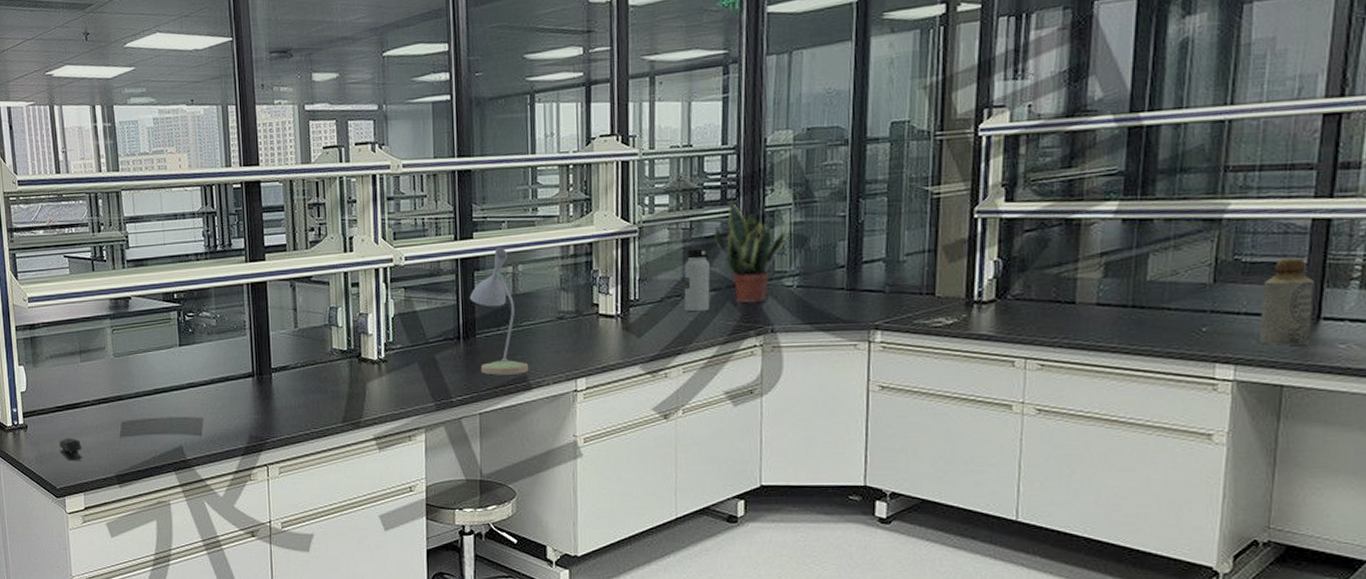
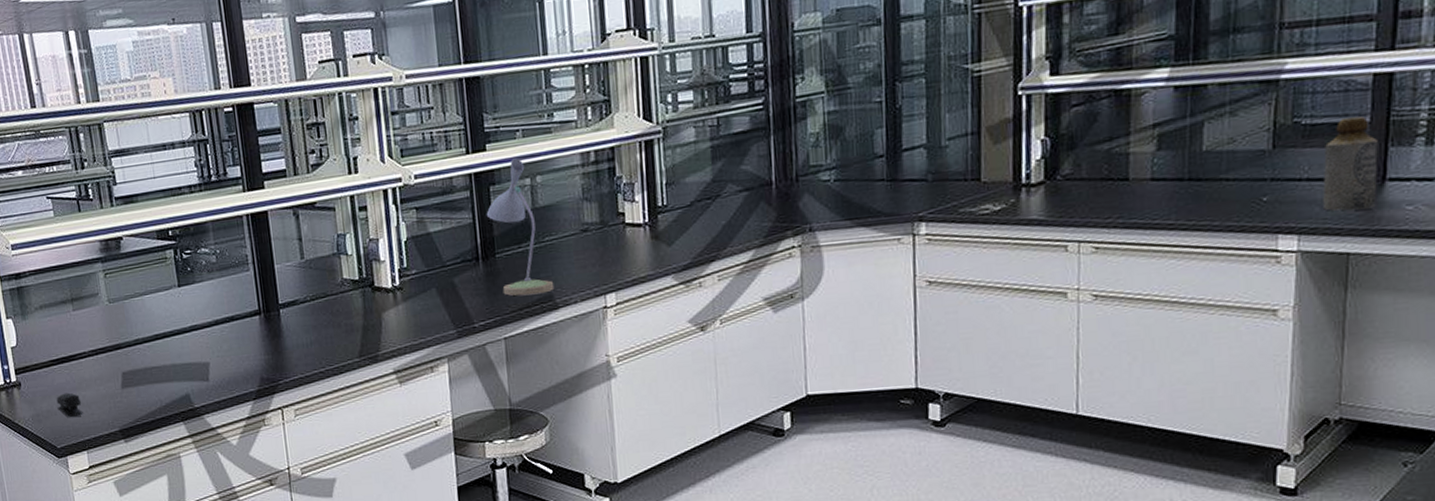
water bottle: present [684,248,710,312] -> none [713,145,743,215]
potted plant: present [714,199,787,303] -> none [743,91,821,202]

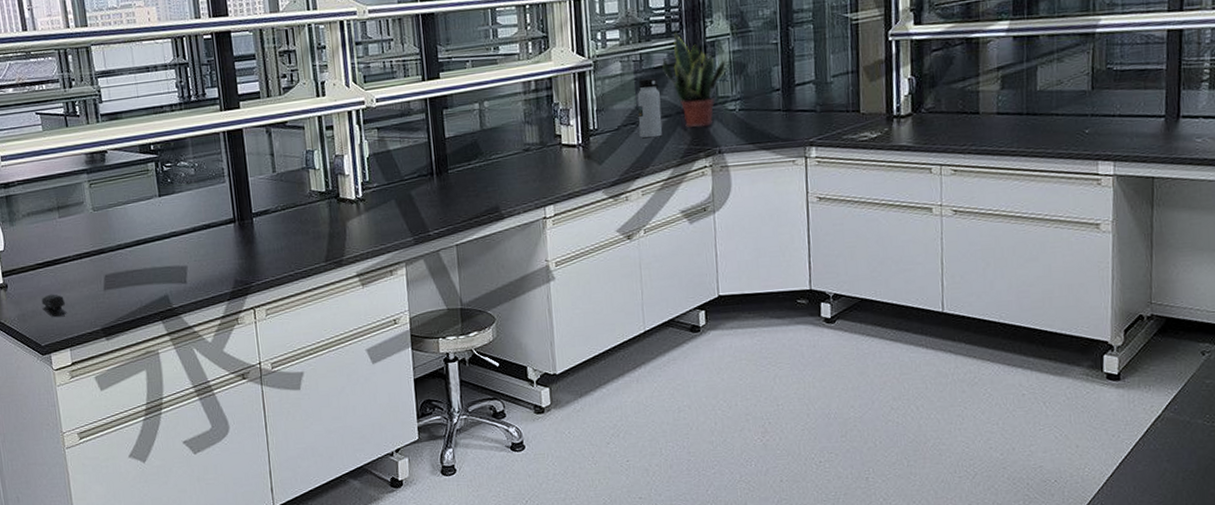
desk lamp: present [486,158,555,296] -> none [440,85,500,208]
water bottle: none [713,145,743,215] -> present [637,78,662,138]
potted plant: none [743,91,821,202] -> present [662,32,727,127]
bottle: present [1323,116,1378,211] -> none [1131,64,1174,142]

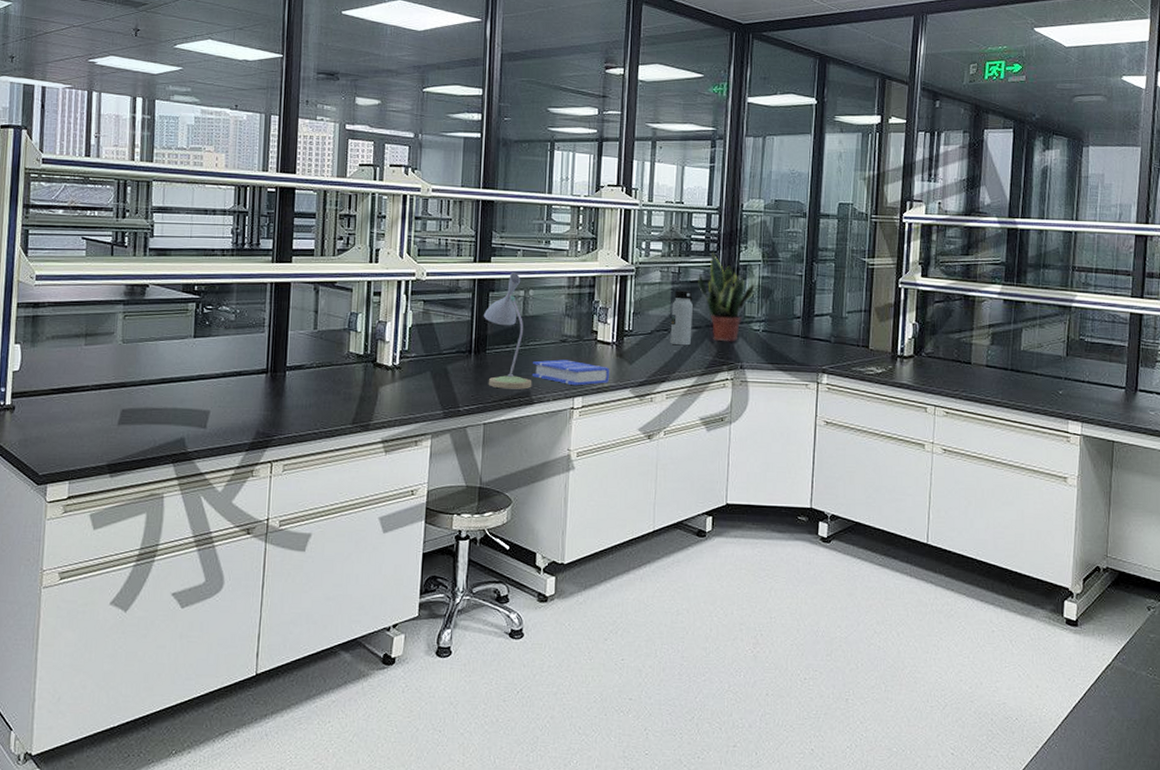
stapler: present [41,294,67,318] -> none [48,422,74,447]
desk lamp: none [440,85,500,208] -> present [483,272,532,389]
book: none [498,168,579,195] -> present [533,359,609,386]

